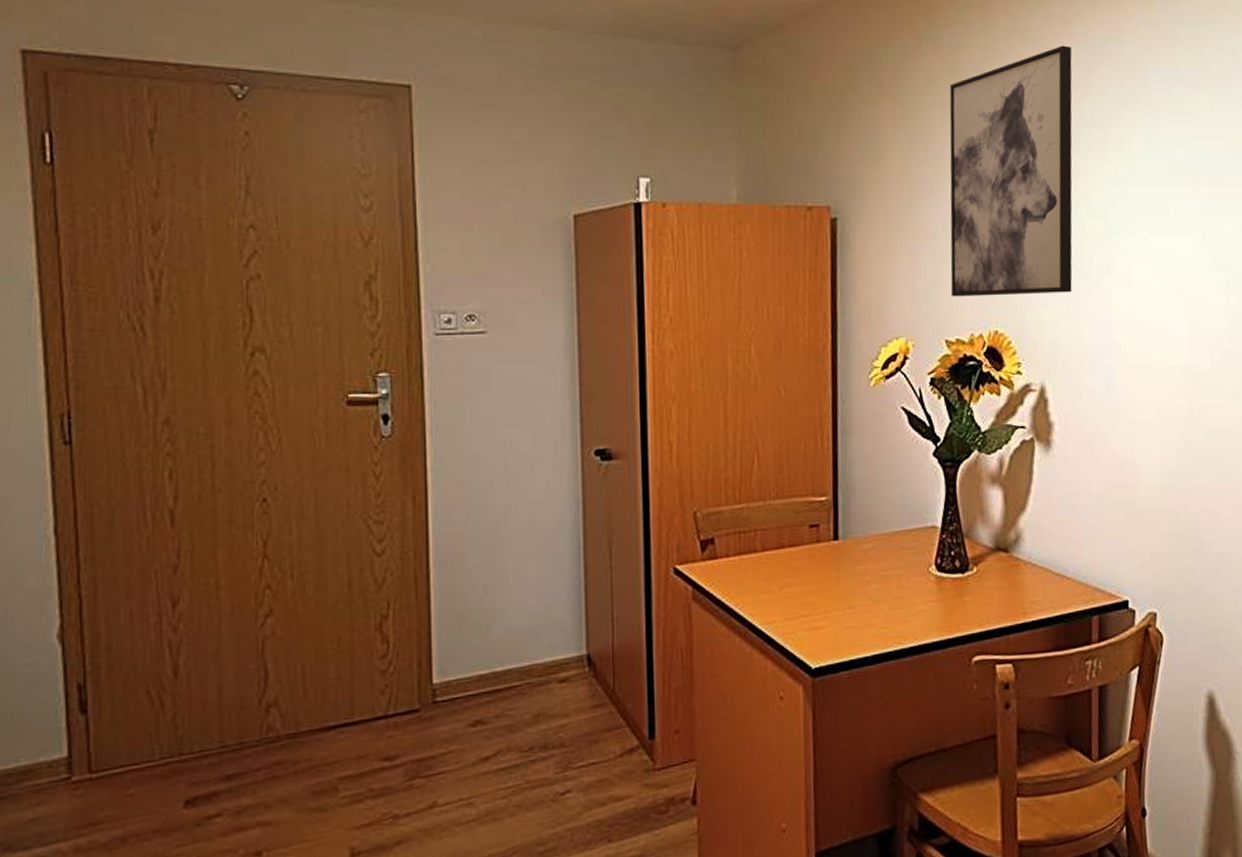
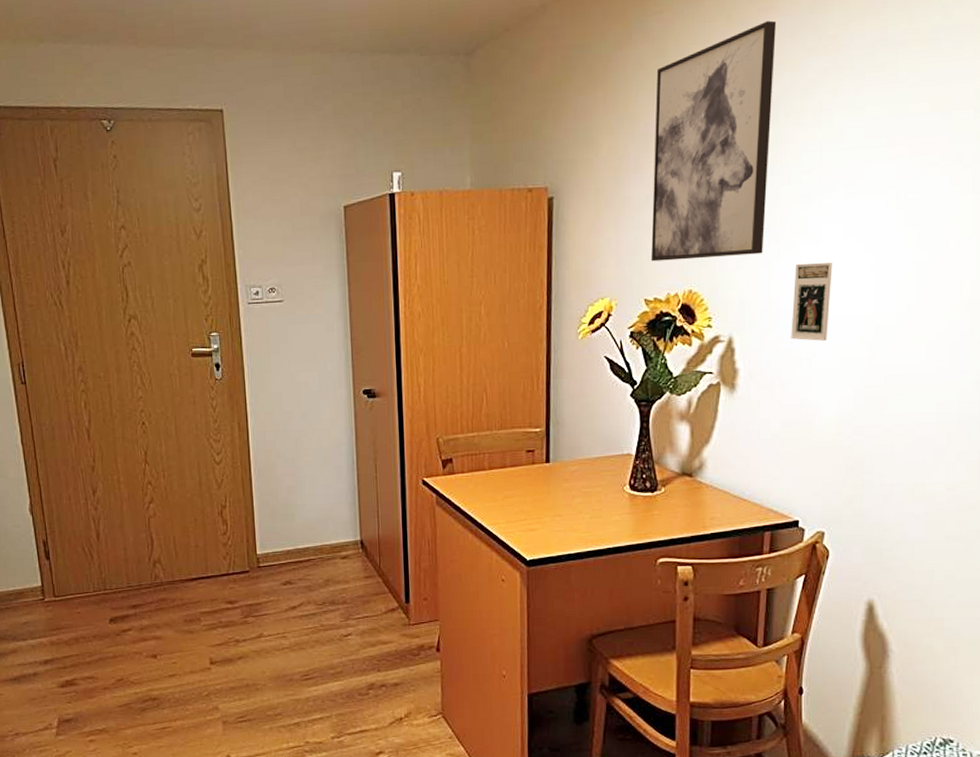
sports card: none [1106,303,1145,391] -> present [791,262,833,341]

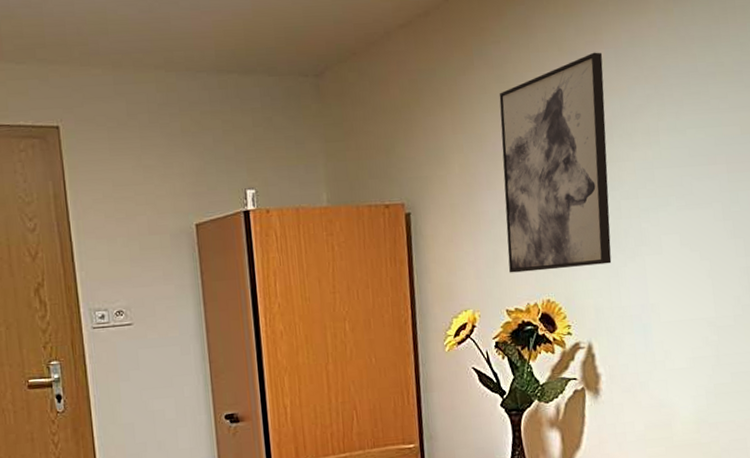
sports card: present [791,262,833,341] -> none [641,269,677,344]

